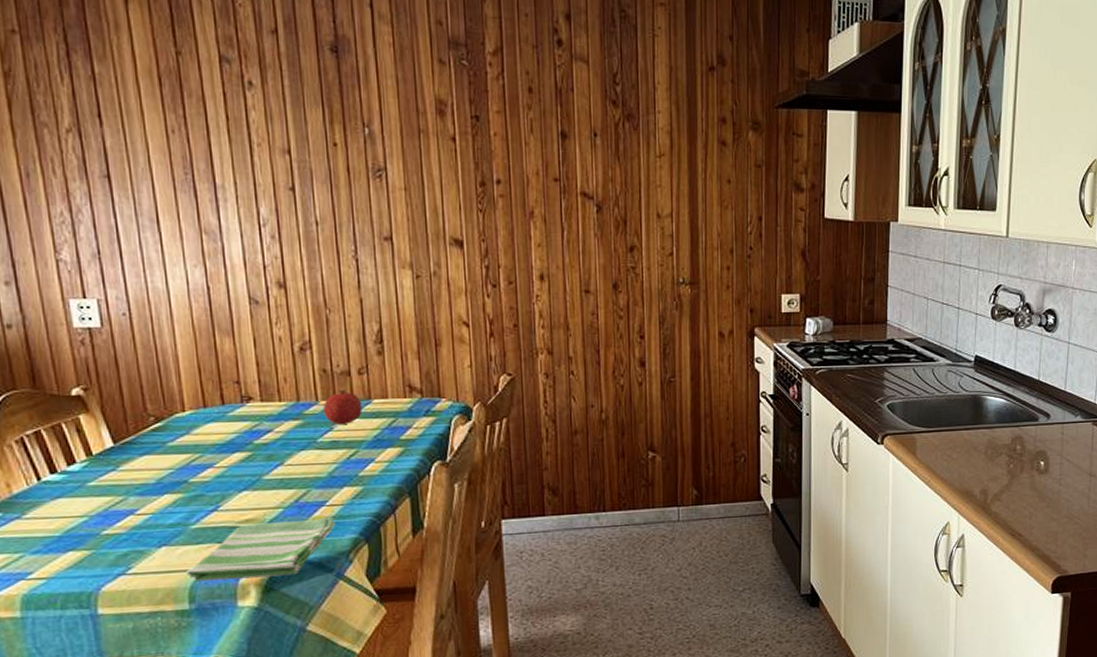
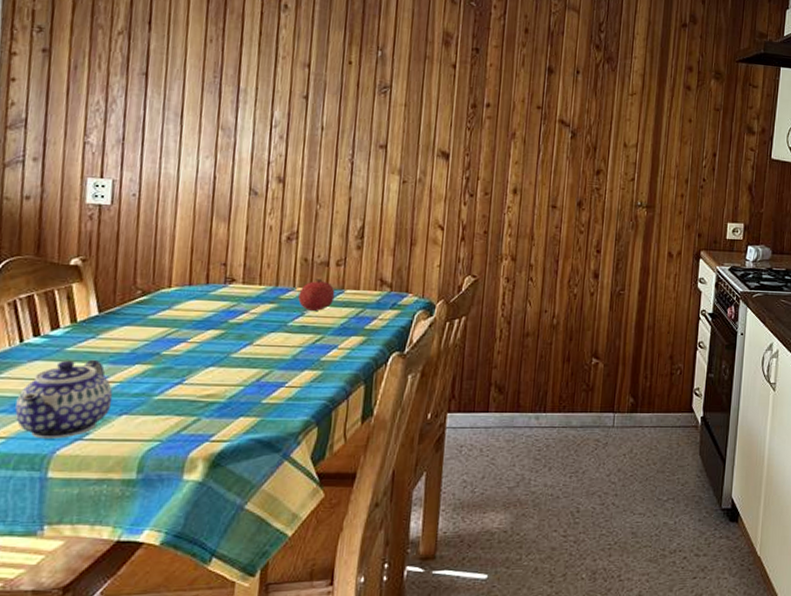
teapot: none [48,492,149,577] -> present [15,359,113,439]
dish towel: present [186,518,336,582] -> none [140,399,291,452]

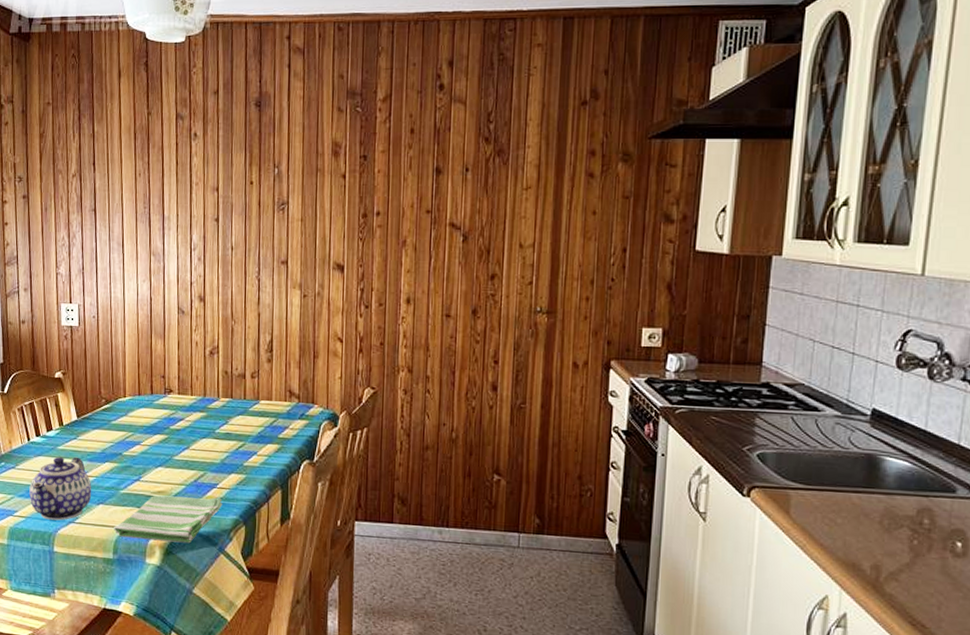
dish towel: none [140,399,291,452] -> present [114,495,223,544]
fruit: present [298,279,335,312] -> none [222,390,252,421]

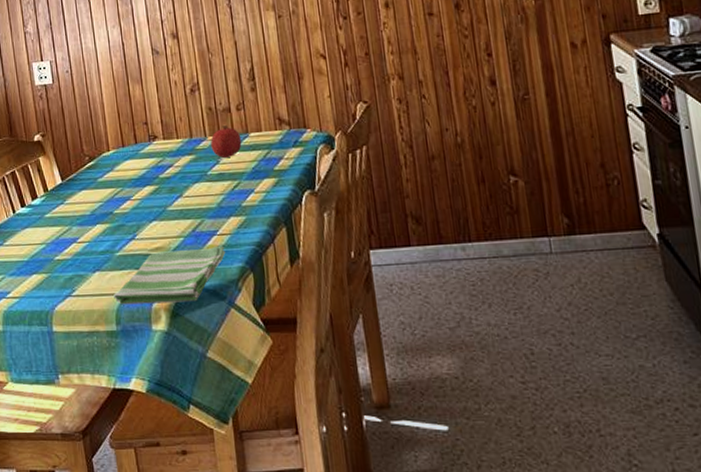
teapot: present [29,456,92,521] -> none [20,223,86,297]
fruit: none [222,390,252,421] -> present [210,126,242,159]

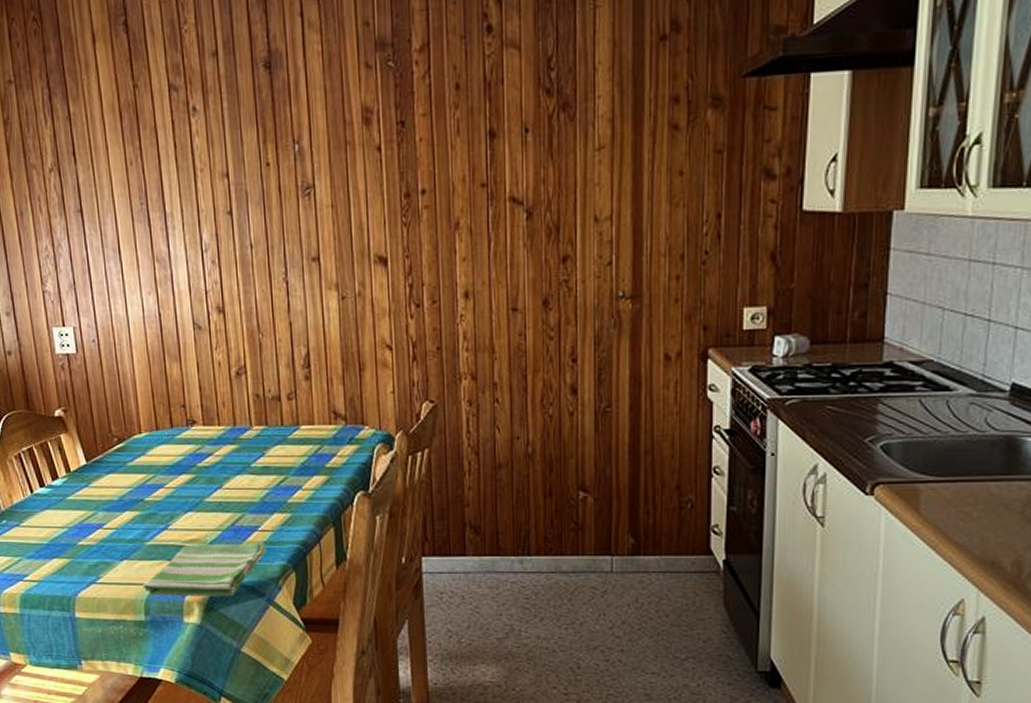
fruit: present [210,126,242,159] -> none [256,415,291,451]

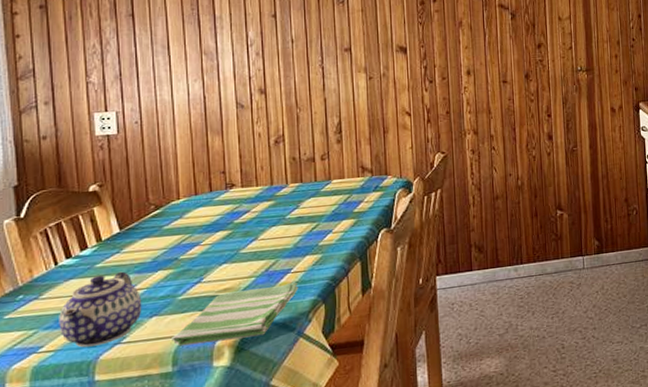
teapot: none [39,507,113,582] -> present [59,271,142,348]

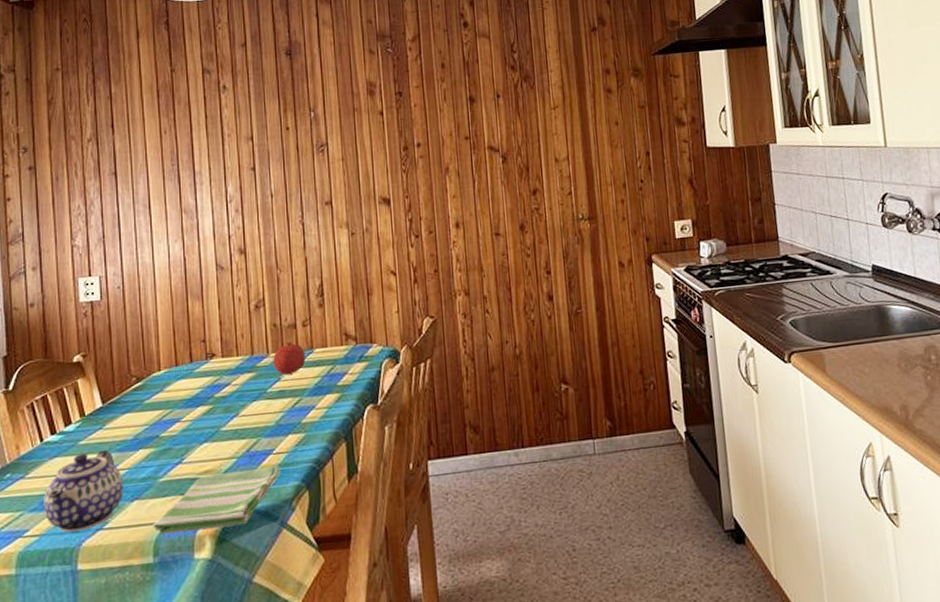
fruit: none [292,174,324,203] -> present [273,342,306,375]

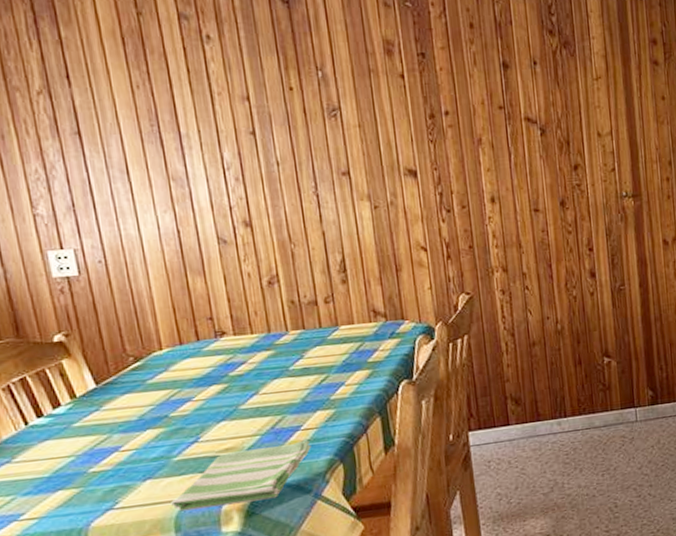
teapot: present [44,449,124,533] -> none [37,431,134,514]
fruit: present [273,342,306,375] -> none [293,319,331,353]

